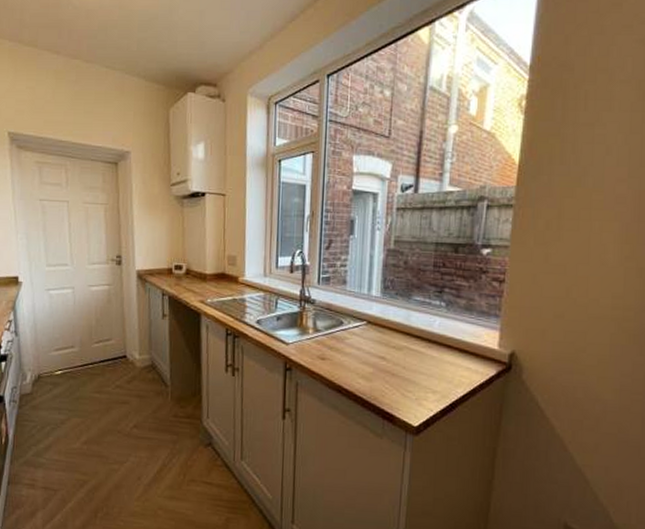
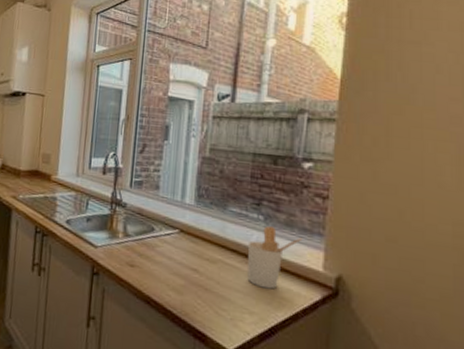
utensil holder: none [430,312,481,369] -> present [247,226,303,290]

